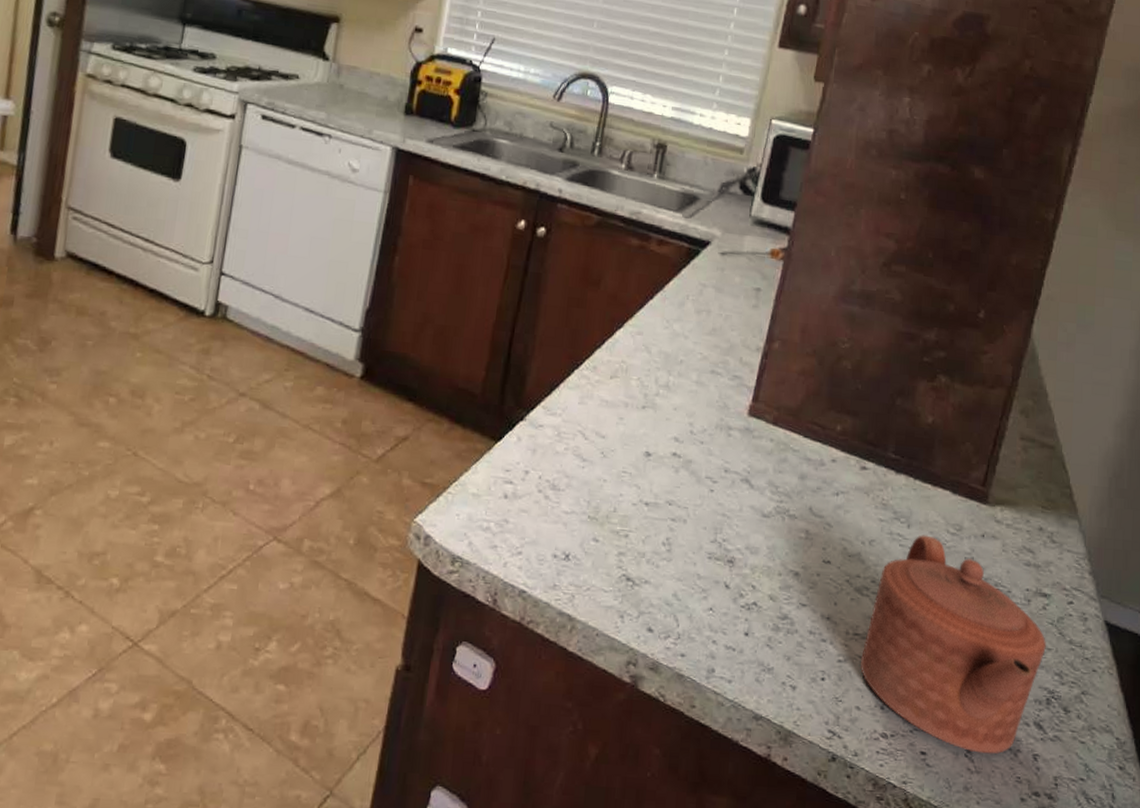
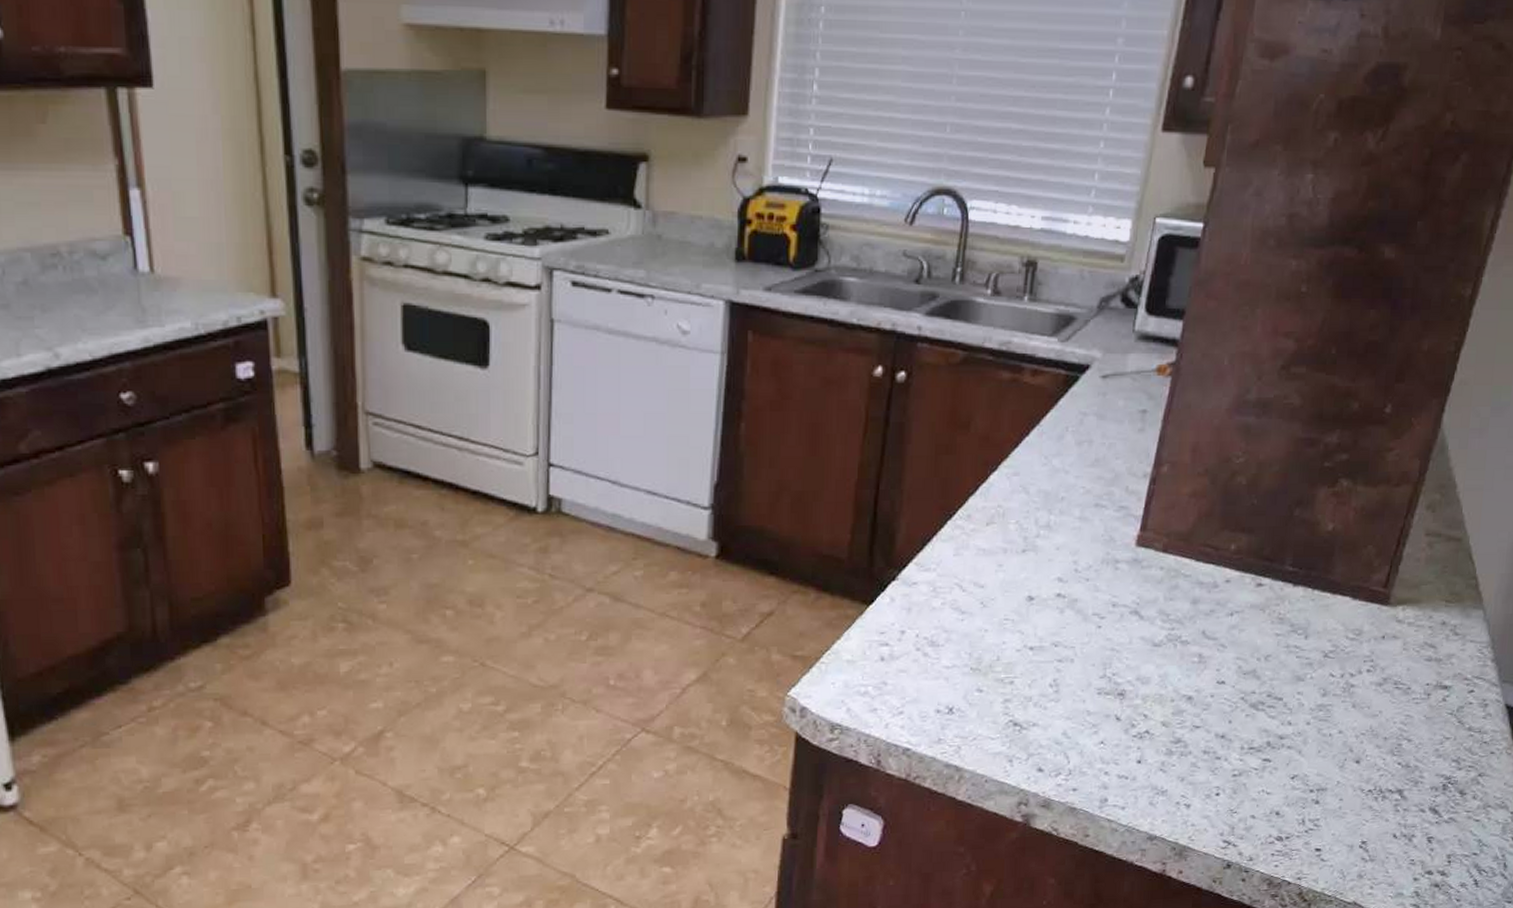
teapot: present [859,535,1046,754] -> none [1255,644,1445,843]

